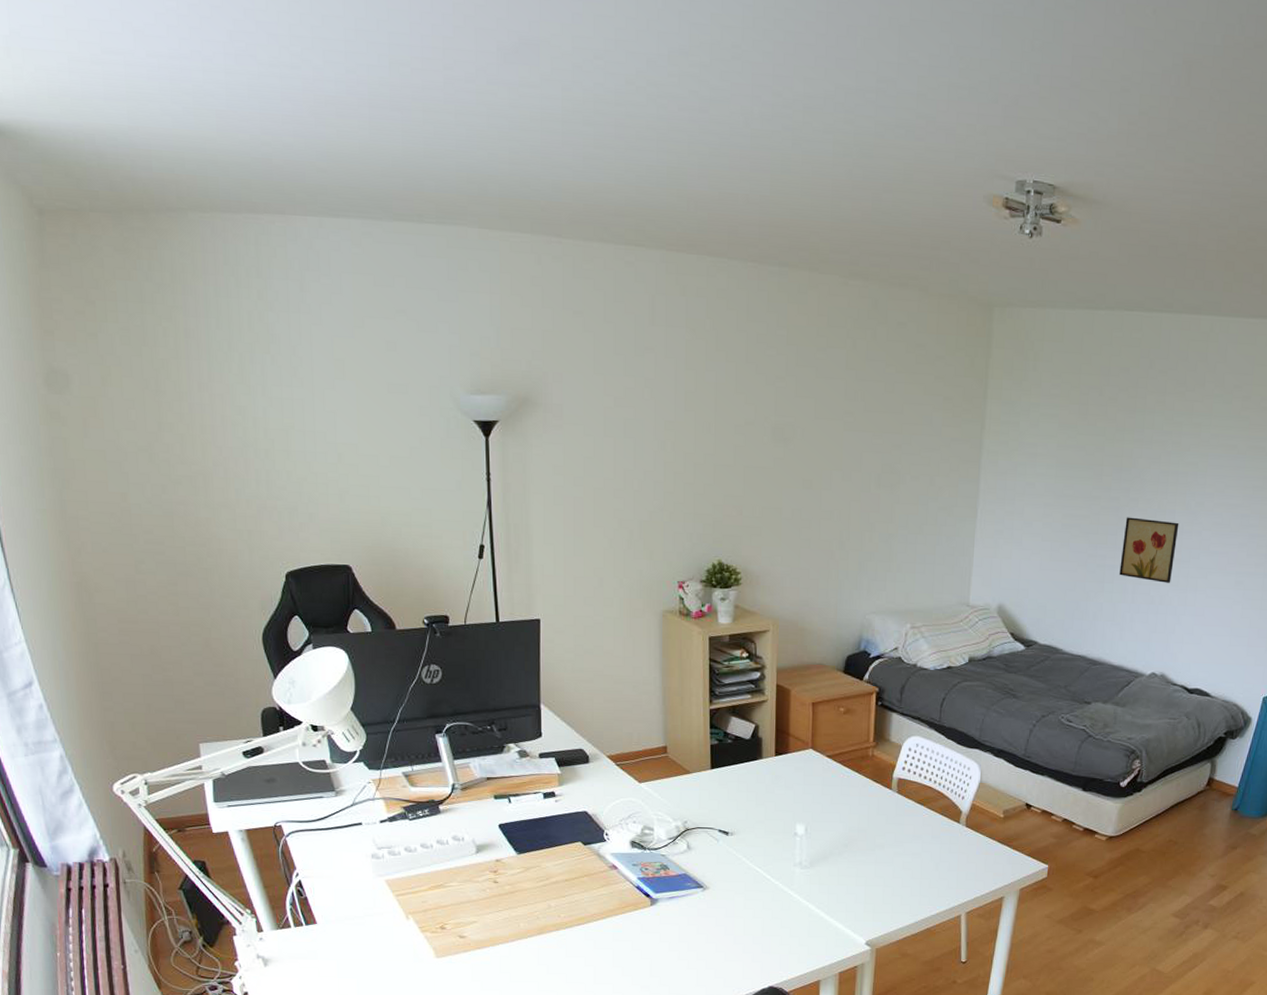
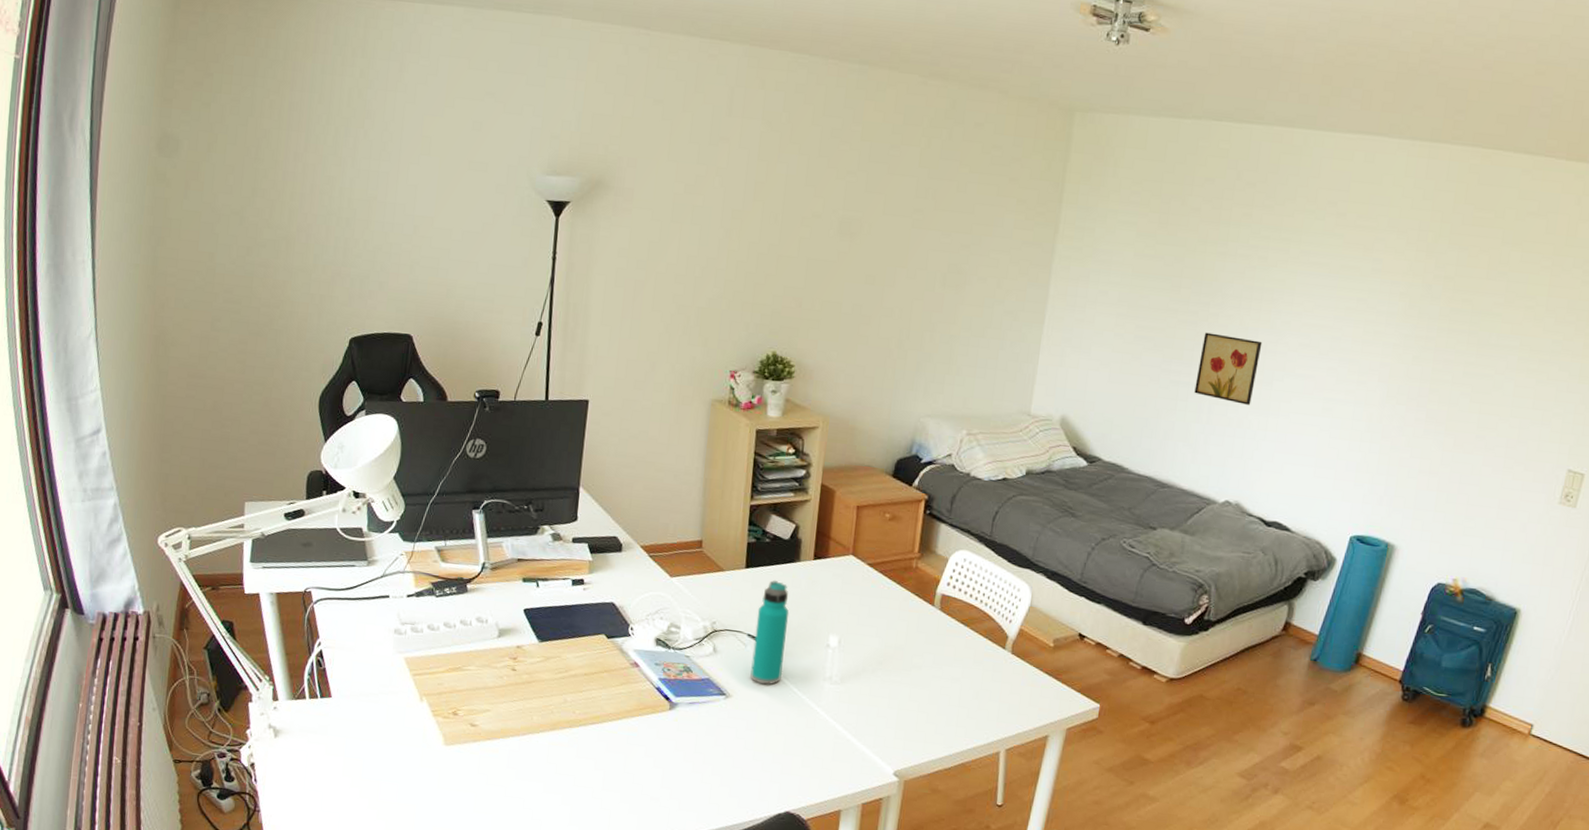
water bottle: none [725,777,757,875] -> present [750,579,790,685]

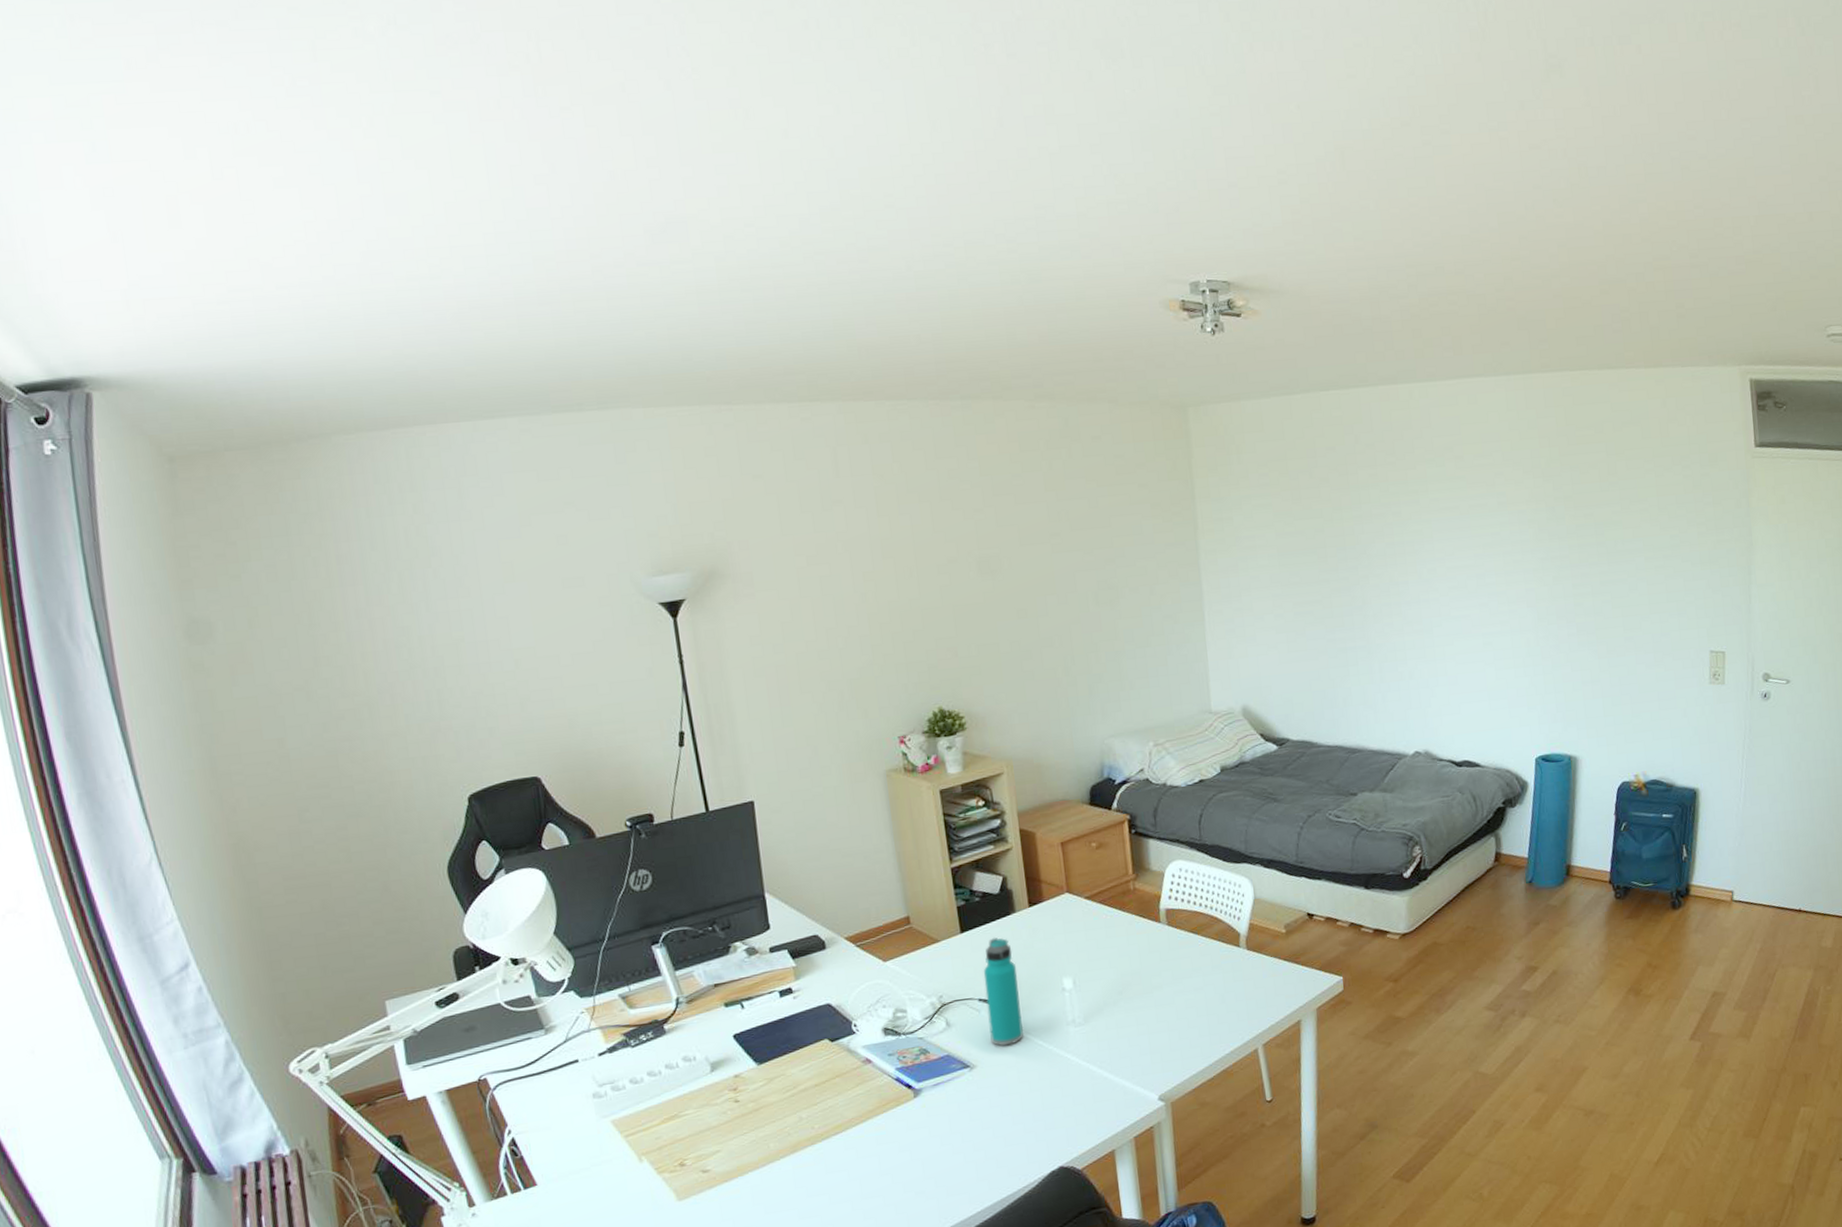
wall art: present [1194,332,1263,405] -> none [1359,592,1417,657]

